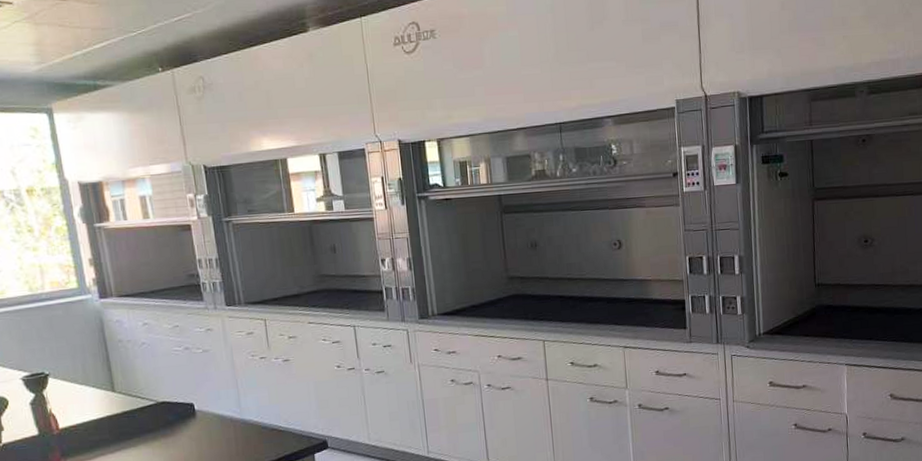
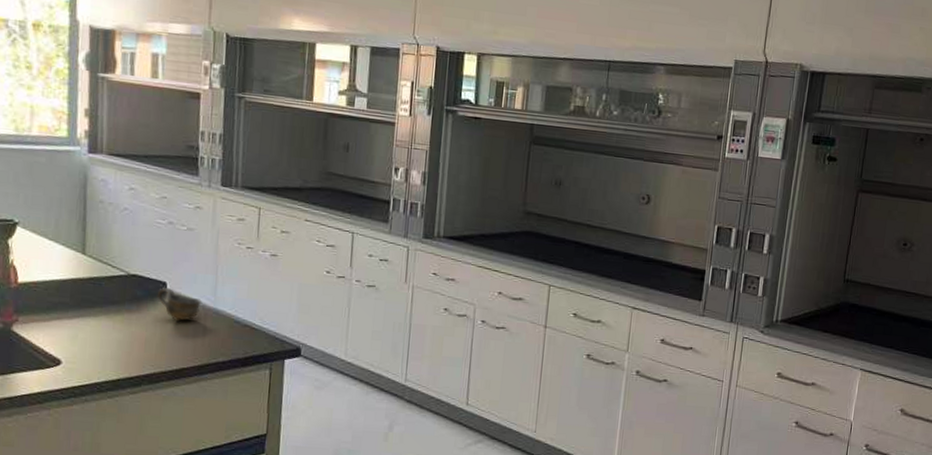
cup: none [187,408,229,438] -> present [156,288,202,322]

